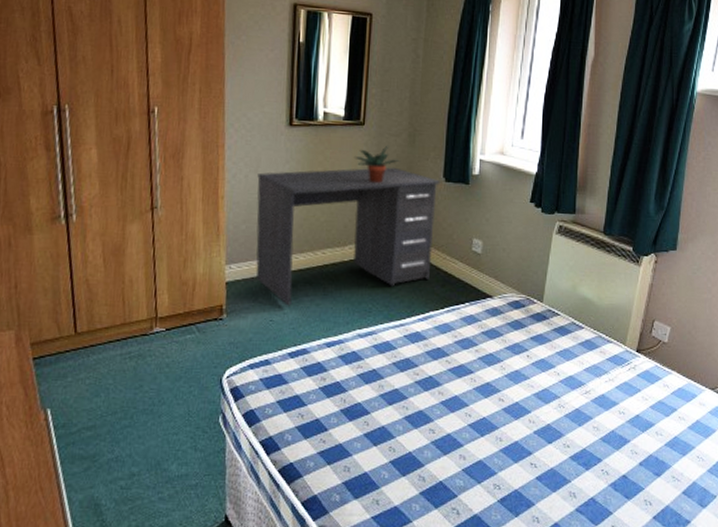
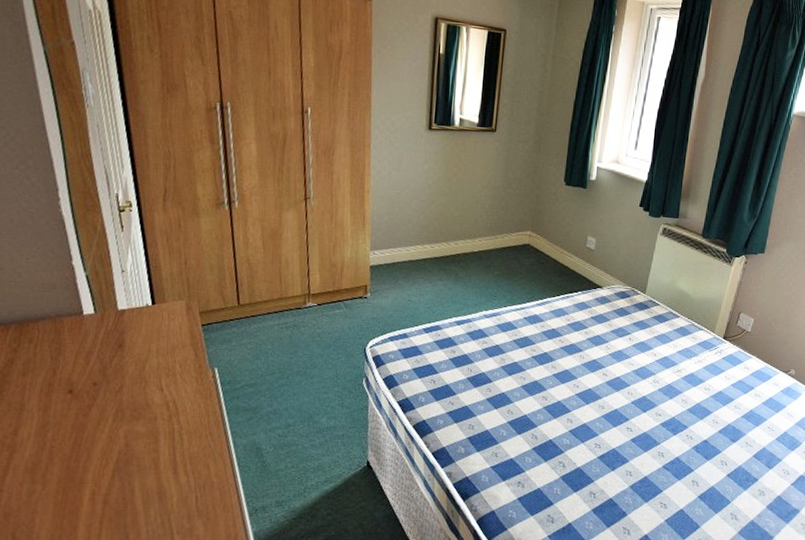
desk: present [255,167,440,306] -> none [396,170,561,289]
potted plant: present [355,145,400,183] -> none [486,150,526,184]

